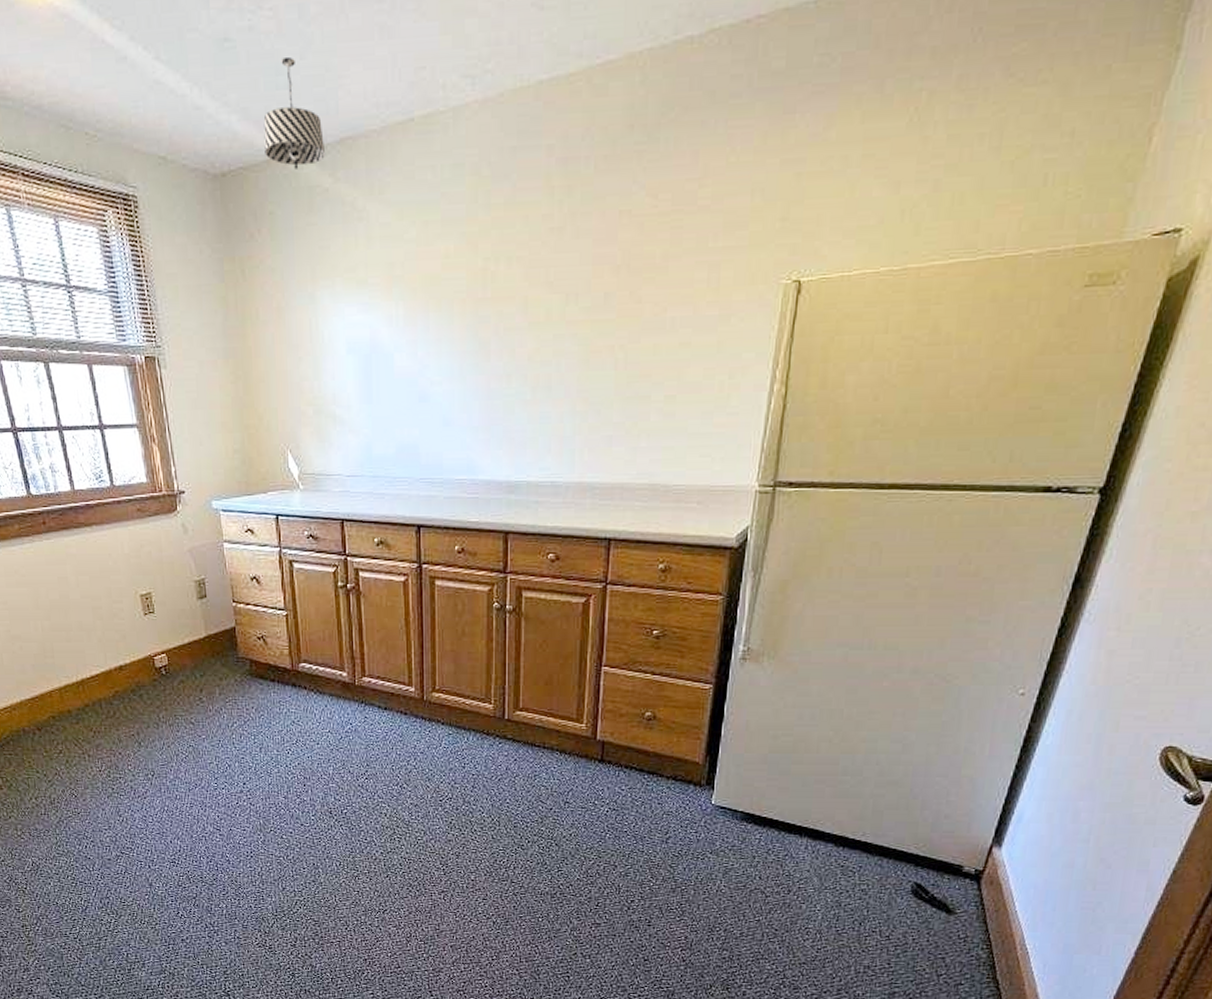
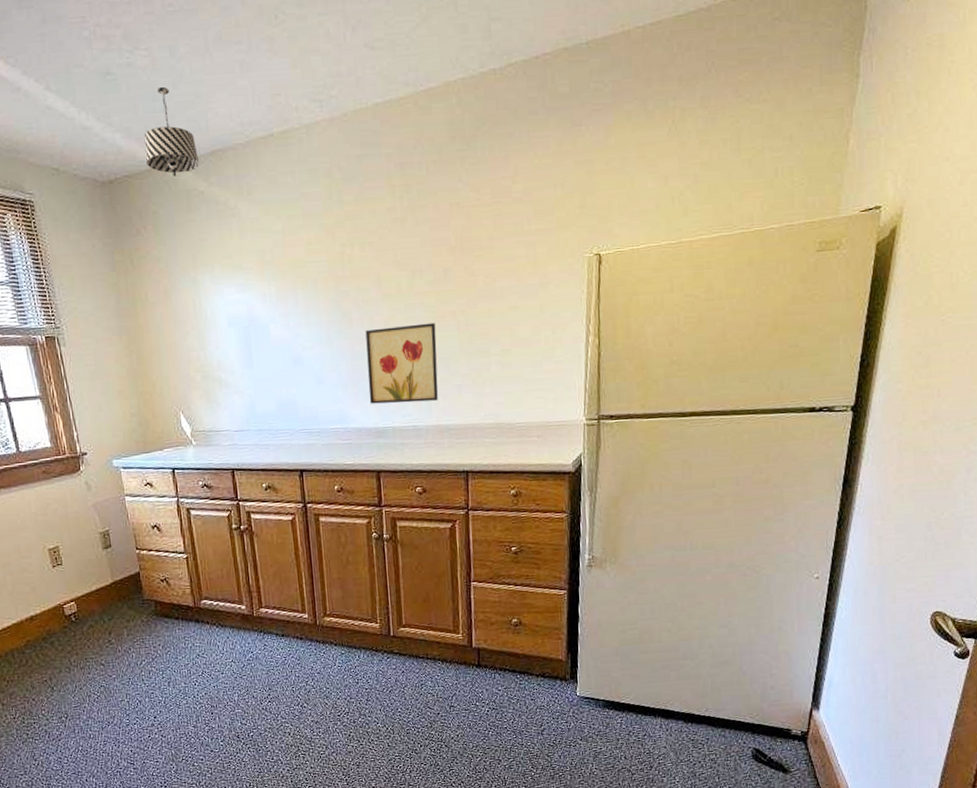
wall art: none [503,359,588,454] -> present [365,322,438,404]

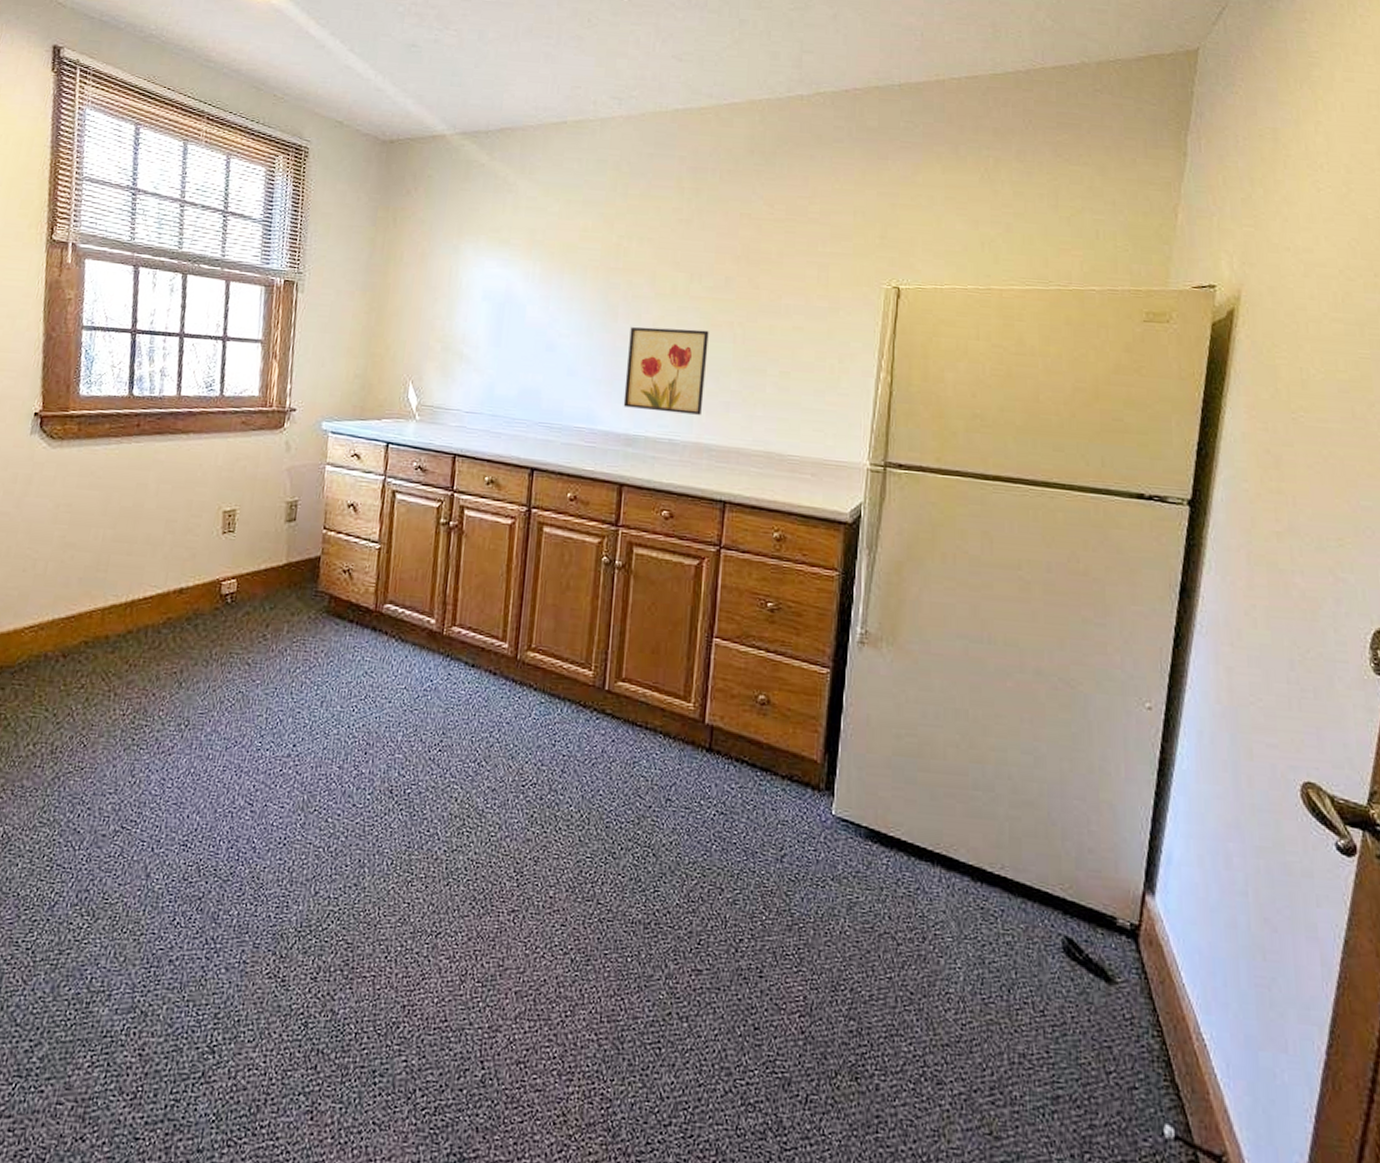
pendant light: present [144,86,200,176] -> none [432,64,487,146]

